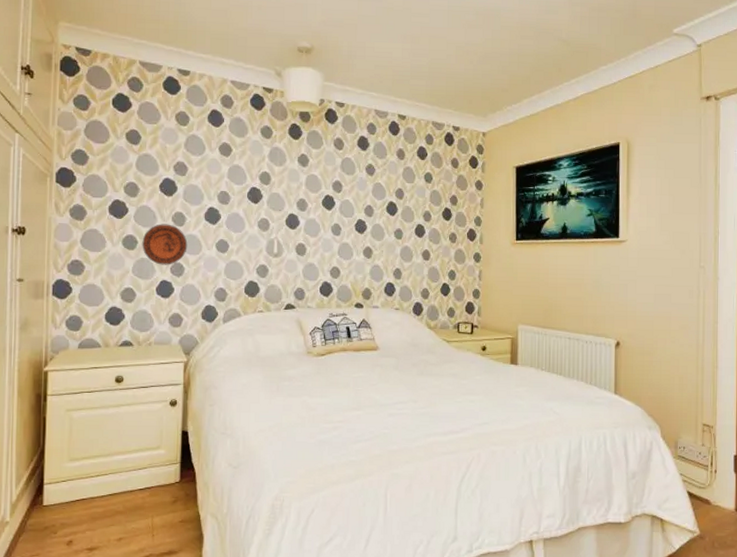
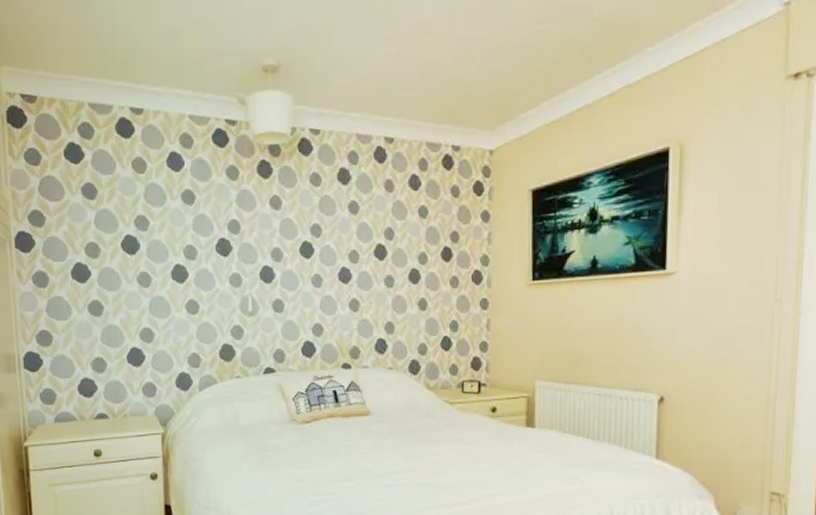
decorative plate: present [142,224,188,265] -> none [108,286,156,331]

